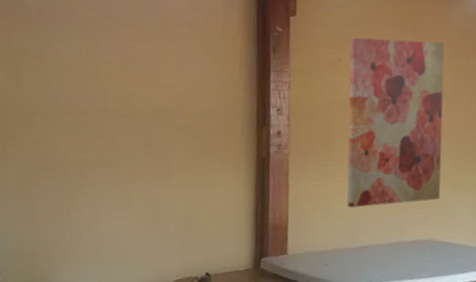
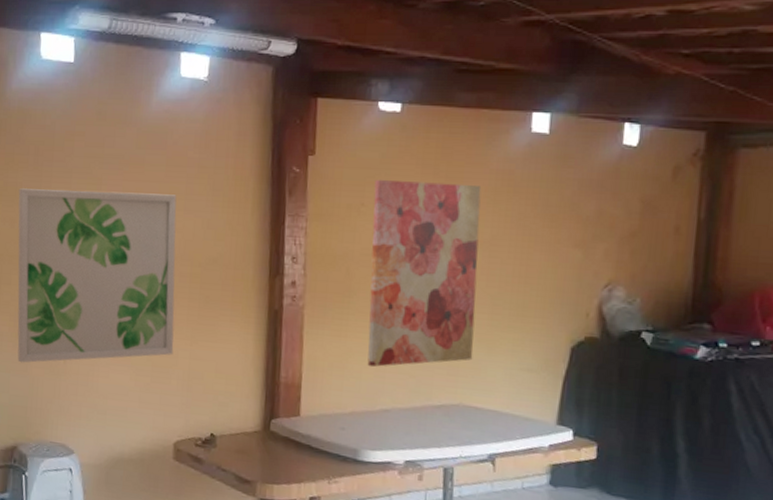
wall art: none [22,48,171,212] -> present [17,188,177,363]

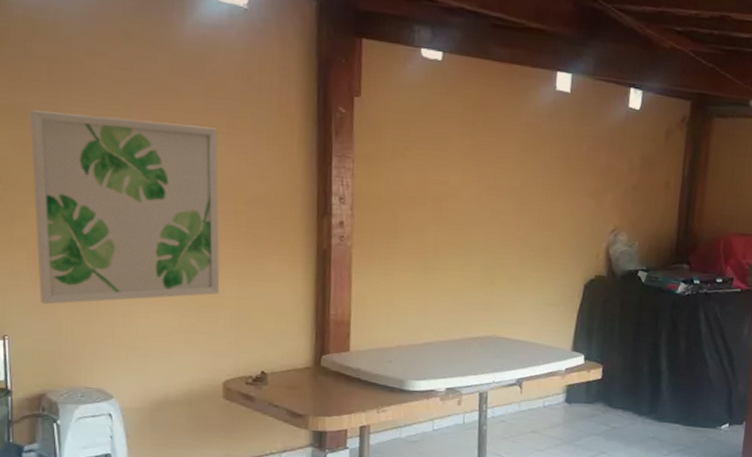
wall art: present [367,180,482,367] -> none [412,125,514,304]

